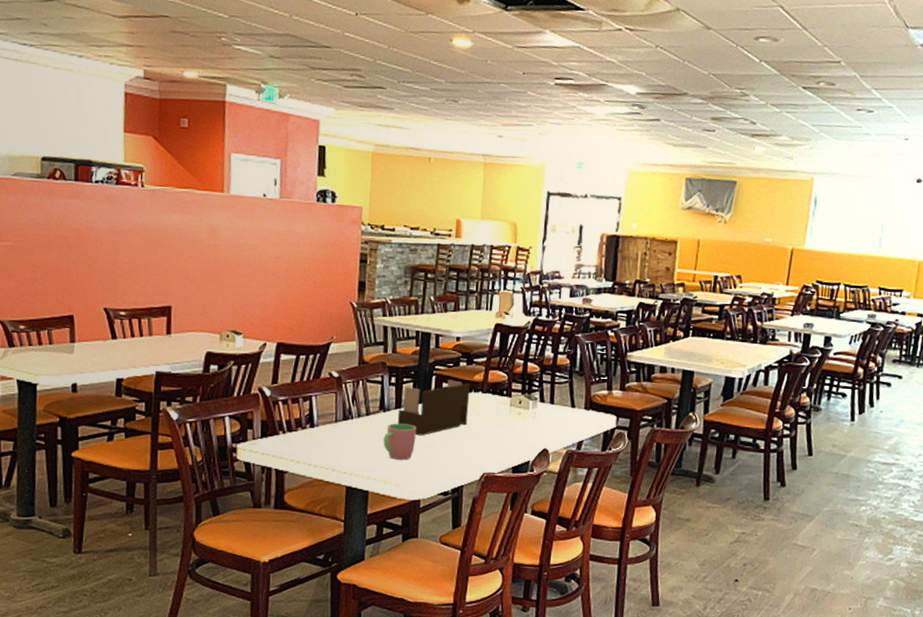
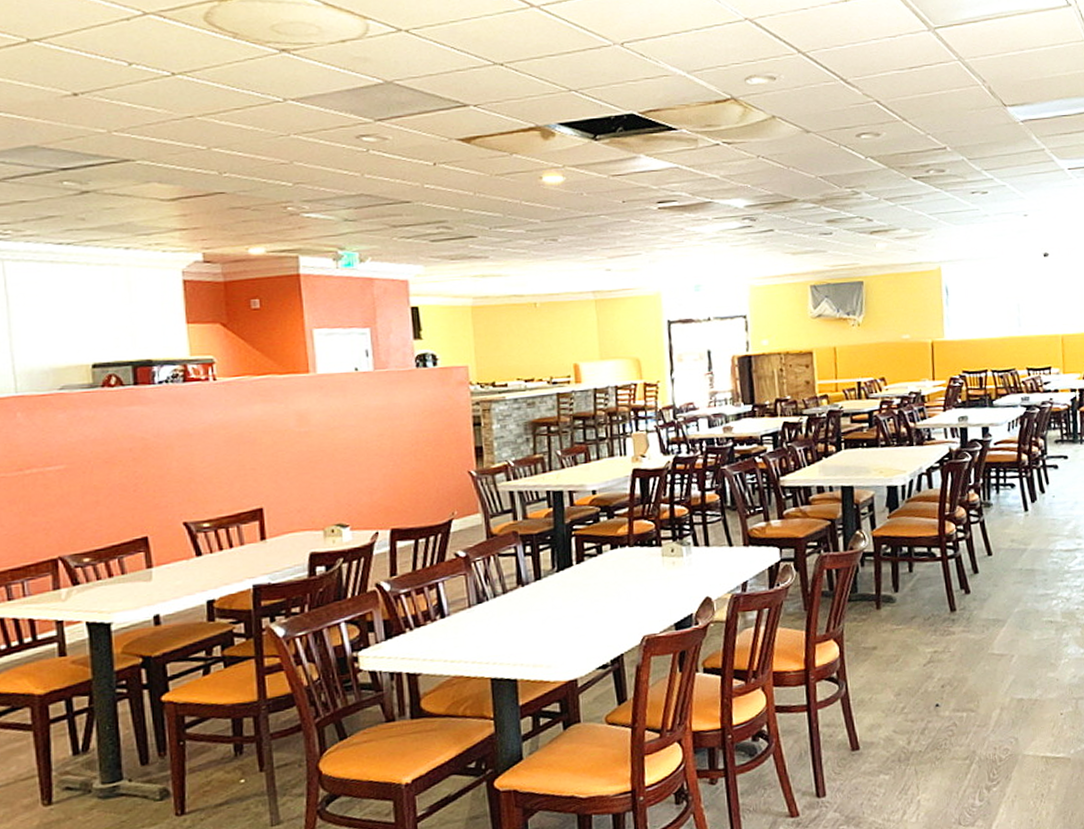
cup: present [383,423,417,460] -> none [526,595,563,638]
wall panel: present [397,379,470,436] -> none [538,538,618,607]

